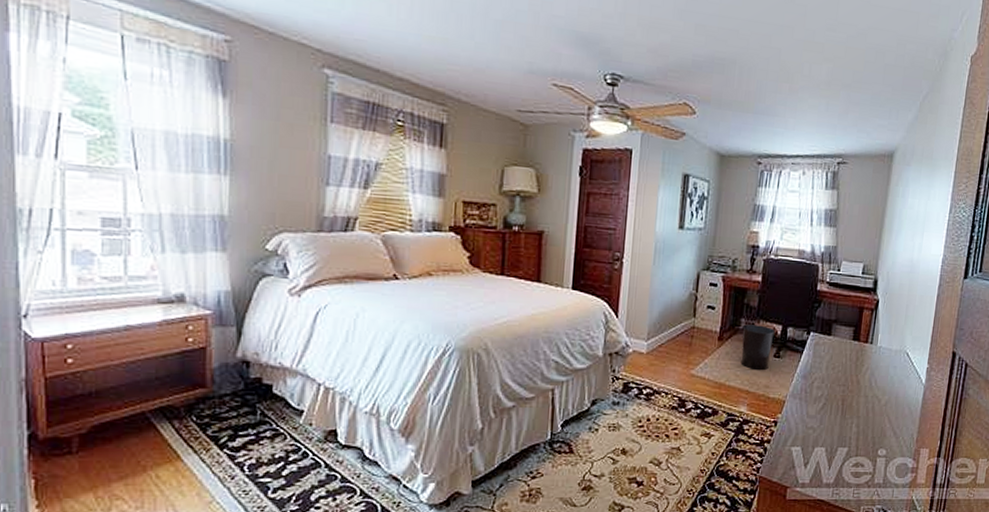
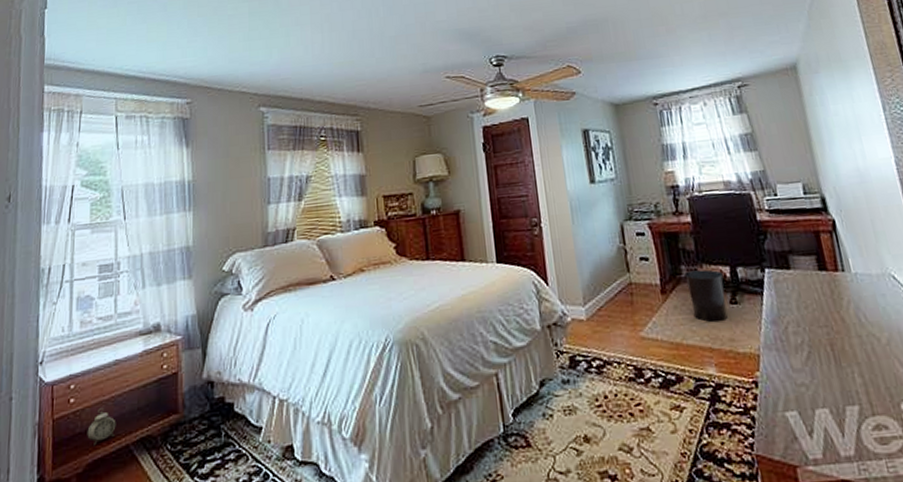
alarm clock: none [91,373,129,410] -> present [87,408,116,446]

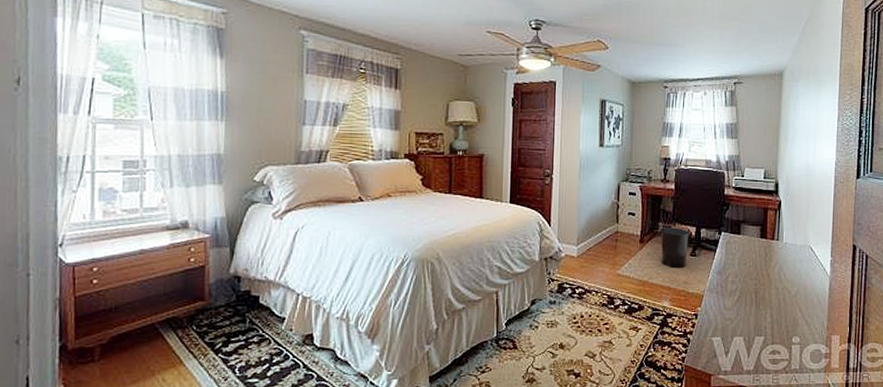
alarm clock: present [87,408,116,446] -> none [111,290,142,322]

